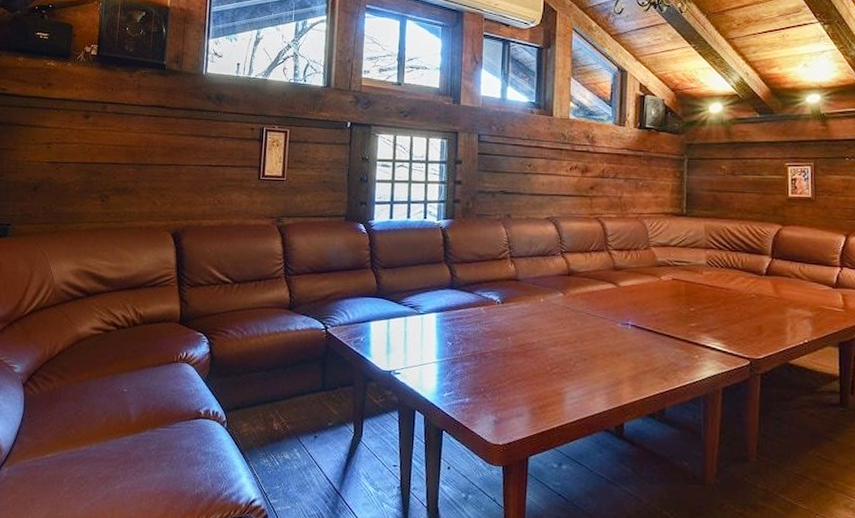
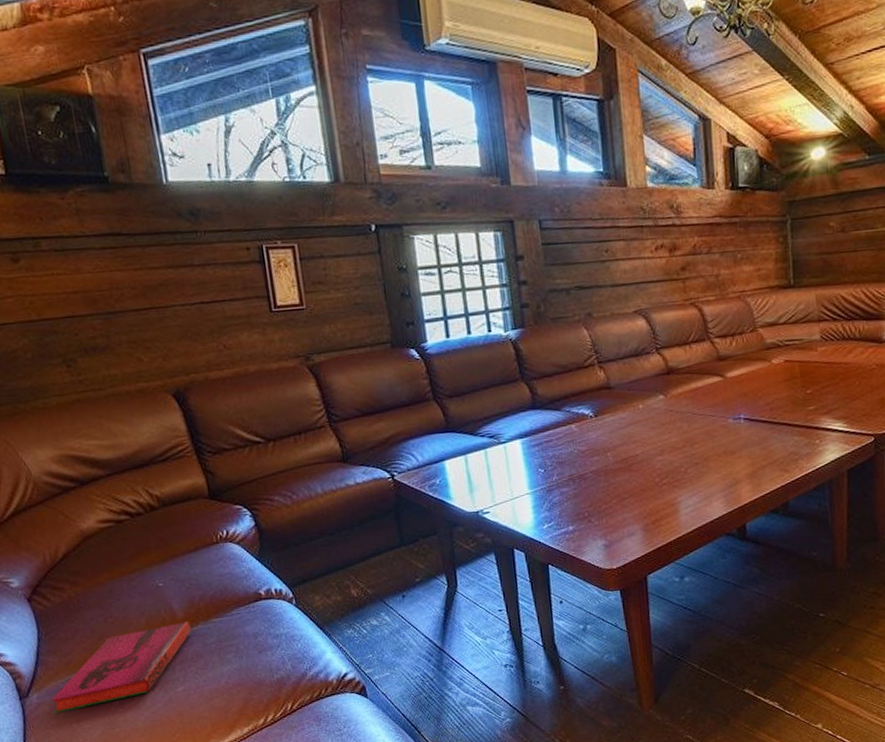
hardback book: none [16,426,139,489] -> present [51,622,191,714]

